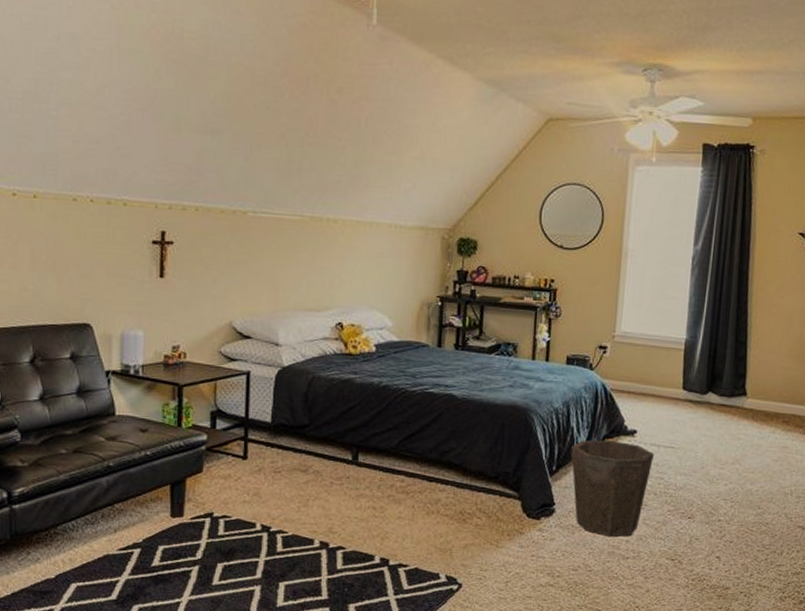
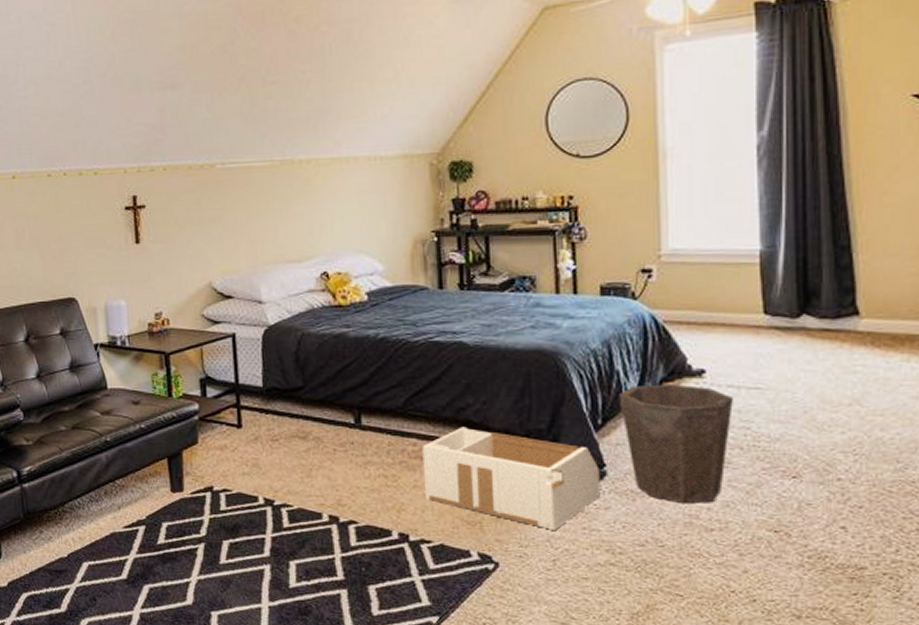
storage bin: none [406,467,550,557] -> present [422,426,601,530]

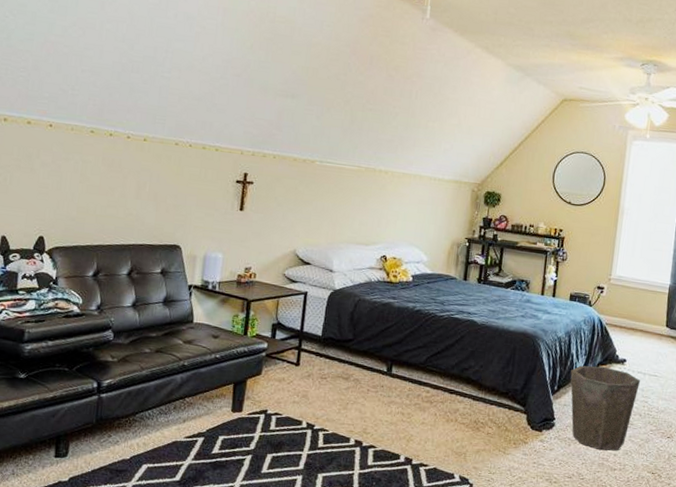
storage bin: present [422,426,601,530] -> none [428,382,551,463]

